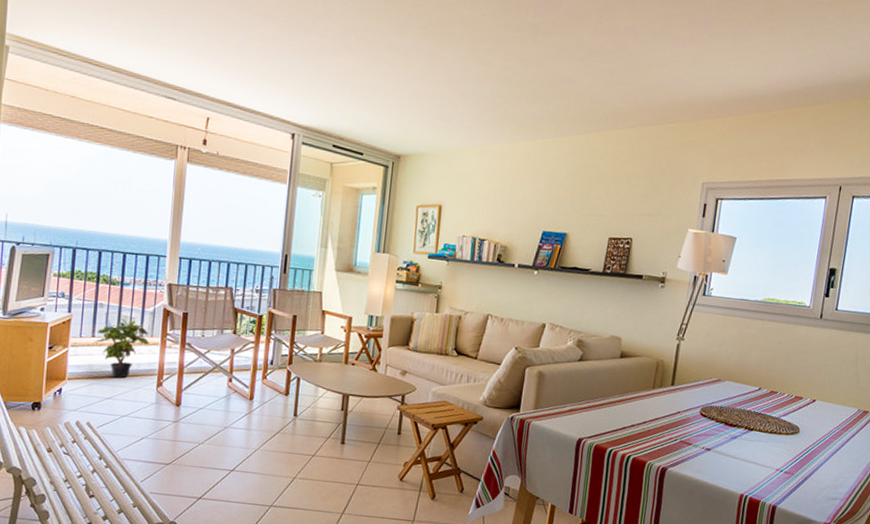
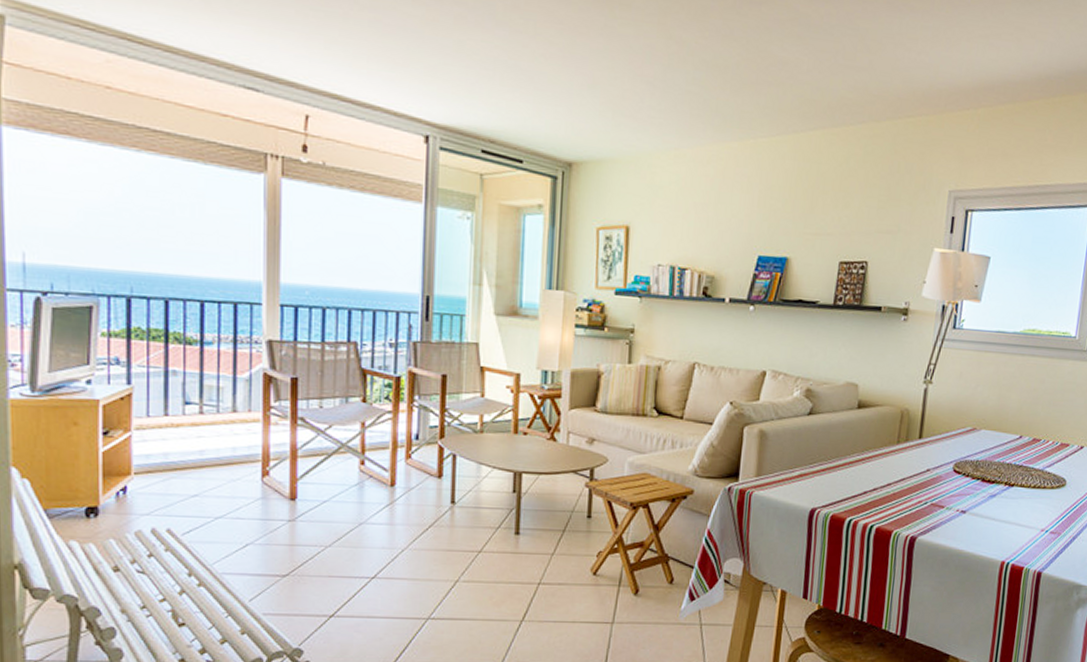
potted plant: present [94,319,149,378] -> none [168,389,246,468]

